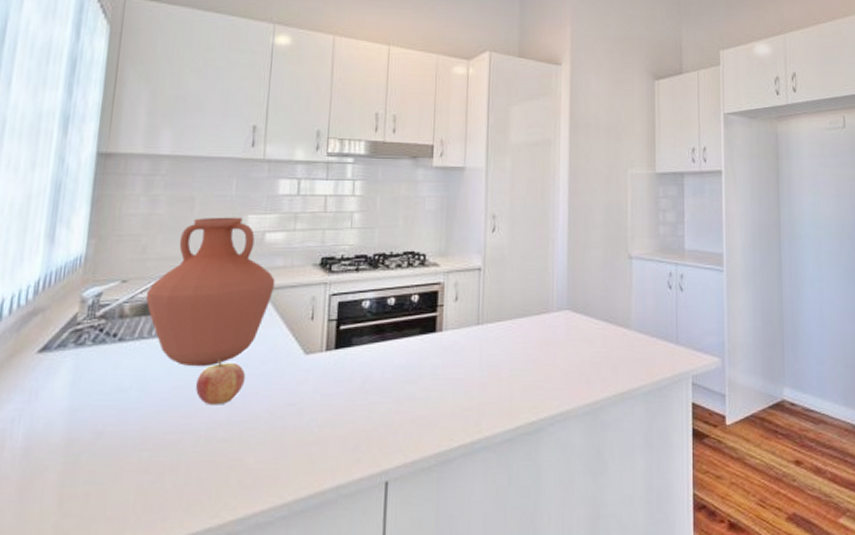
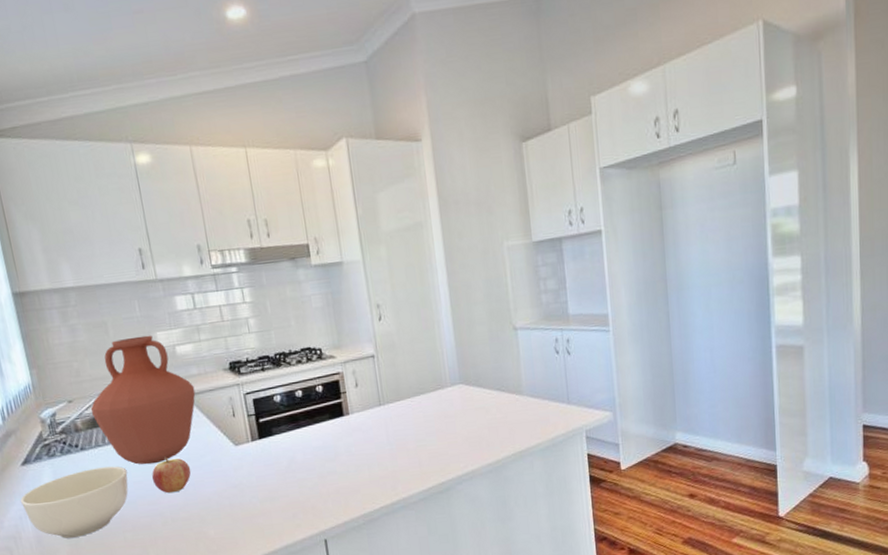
bowl: none [19,365,168,453] -> present [20,466,129,539]

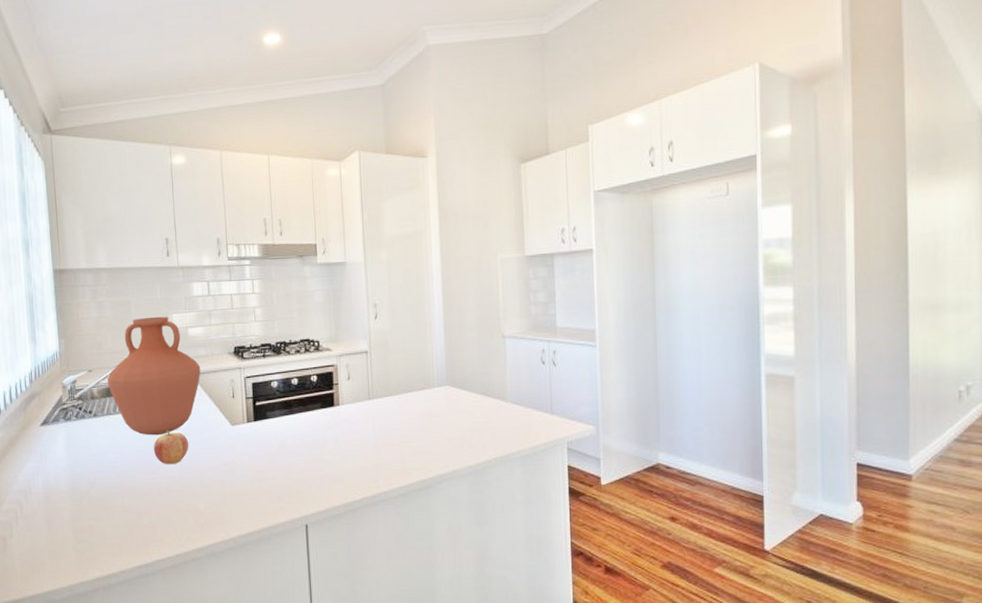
bowl: present [20,466,129,539] -> none [35,434,132,498]

